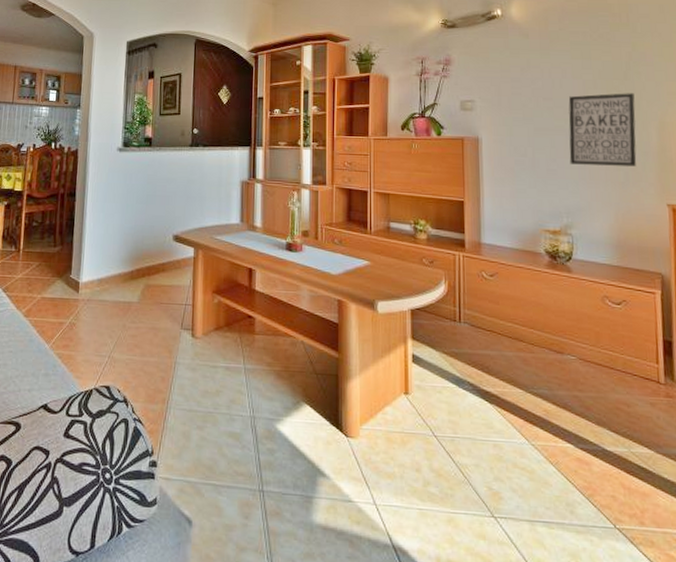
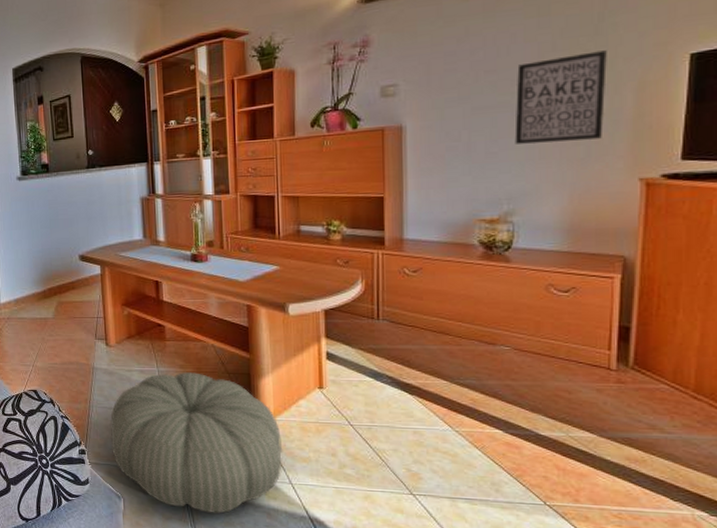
pouf: none [187,370,368,542] -> present [110,371,283,514]

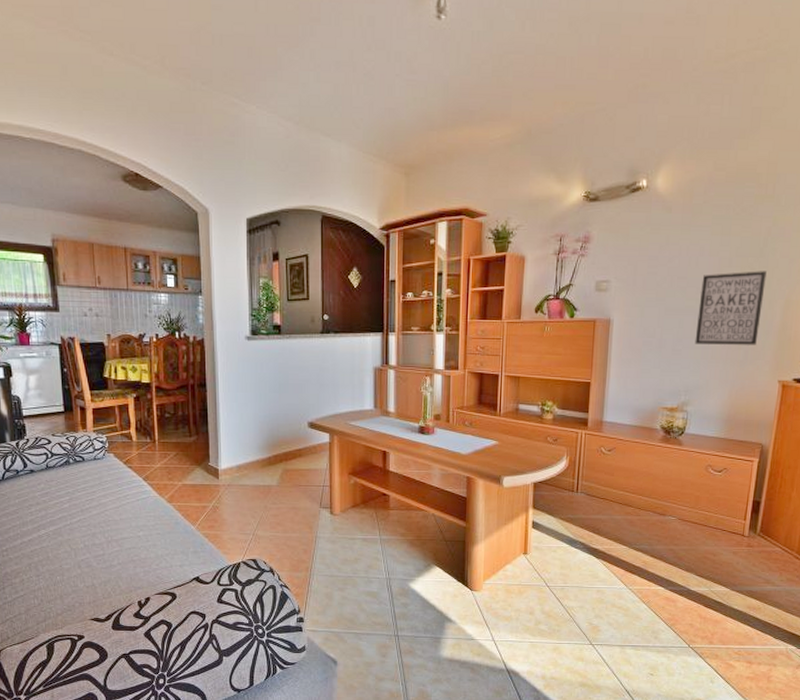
pouf: present [110,371,283,514] -> none [330,539,489,672]

